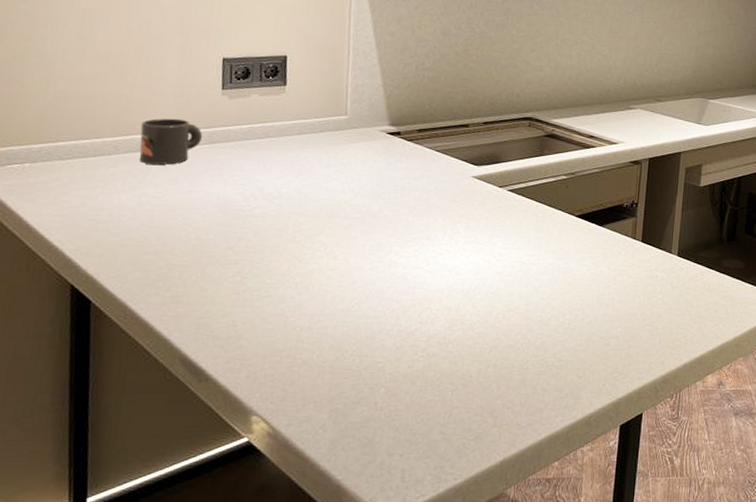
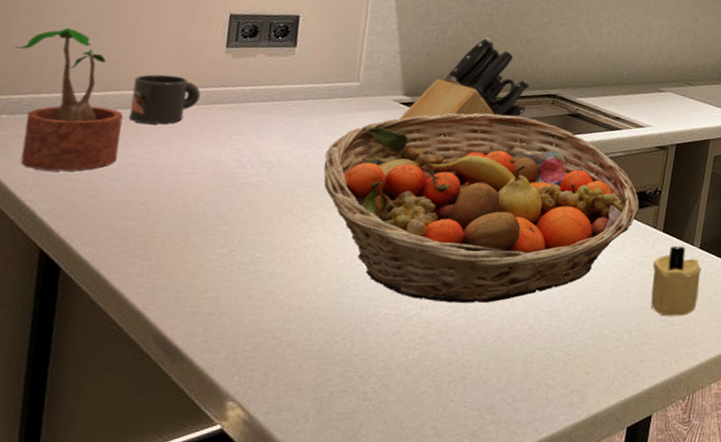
potted plant: none [30,80,134,213] -> present [15,28,124,172]
fruit basket: none [320,138,618,318] -> present [323,112,640,304]
knife block: none [386,66,507,163] -> present [398,37,530,137]
candle: none [634,254,681,320] -> present [651,245,702,316]

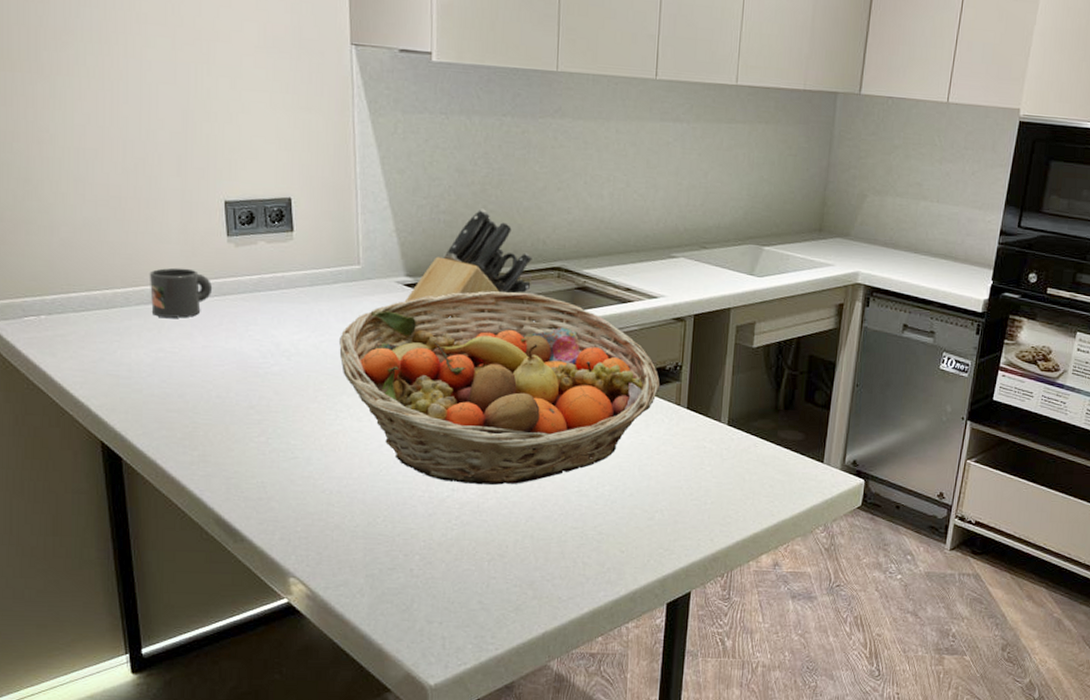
potted plant: present [15,28,124,172] -> none [37,226,149,368]
candle: present [651,245,702,316] -> none [679,422,731,495]

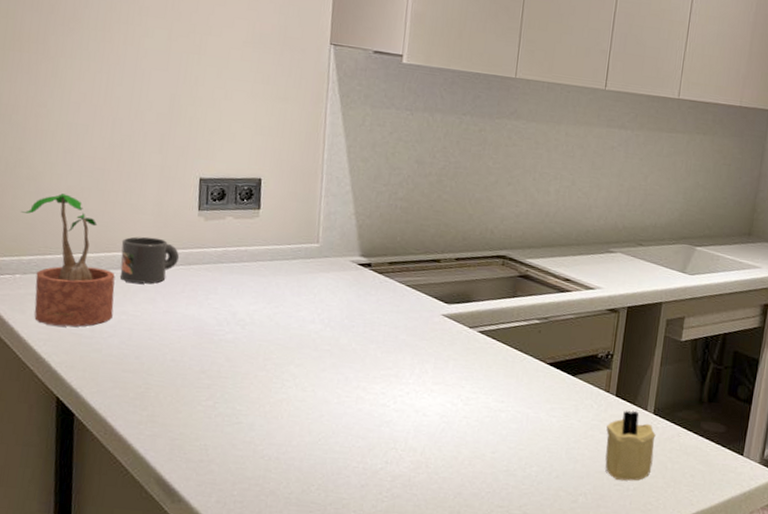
potted plant: none [37,226,149,368] -> present [21,193,115,327]
fruit basket: present [339,291,661,486] -> none [291,273,592,461]
knife block: present [404,208,532,319] -> none [357,198,480,298]
candle: none [679,422,731,495] -> present [605,410,656,481]

